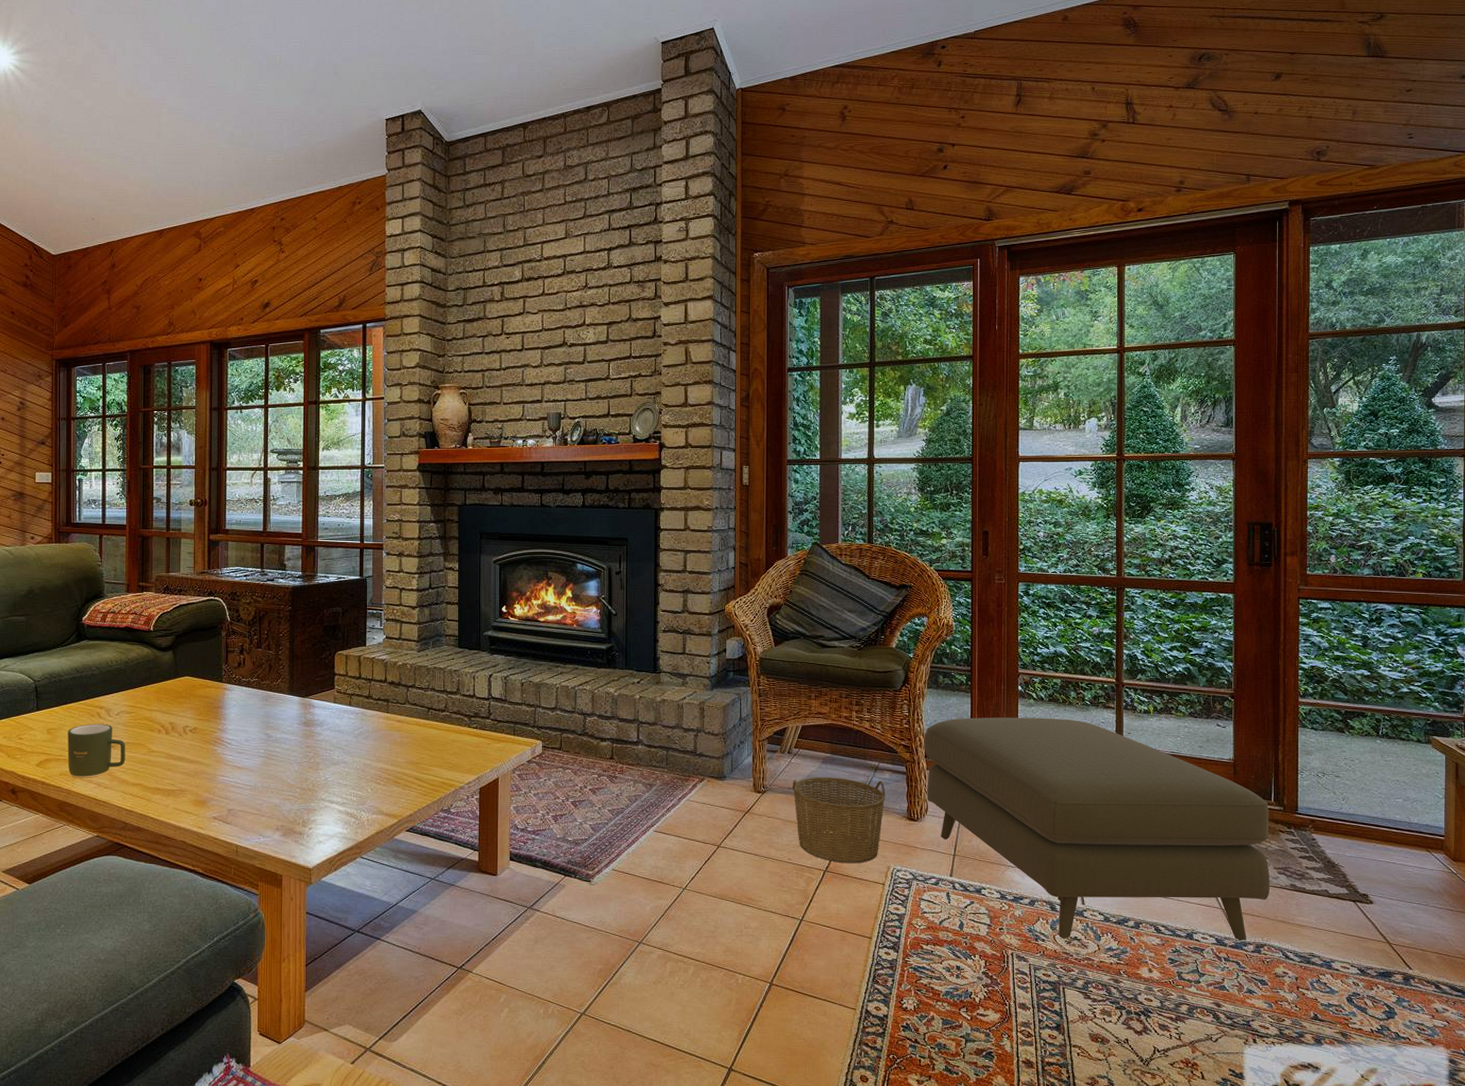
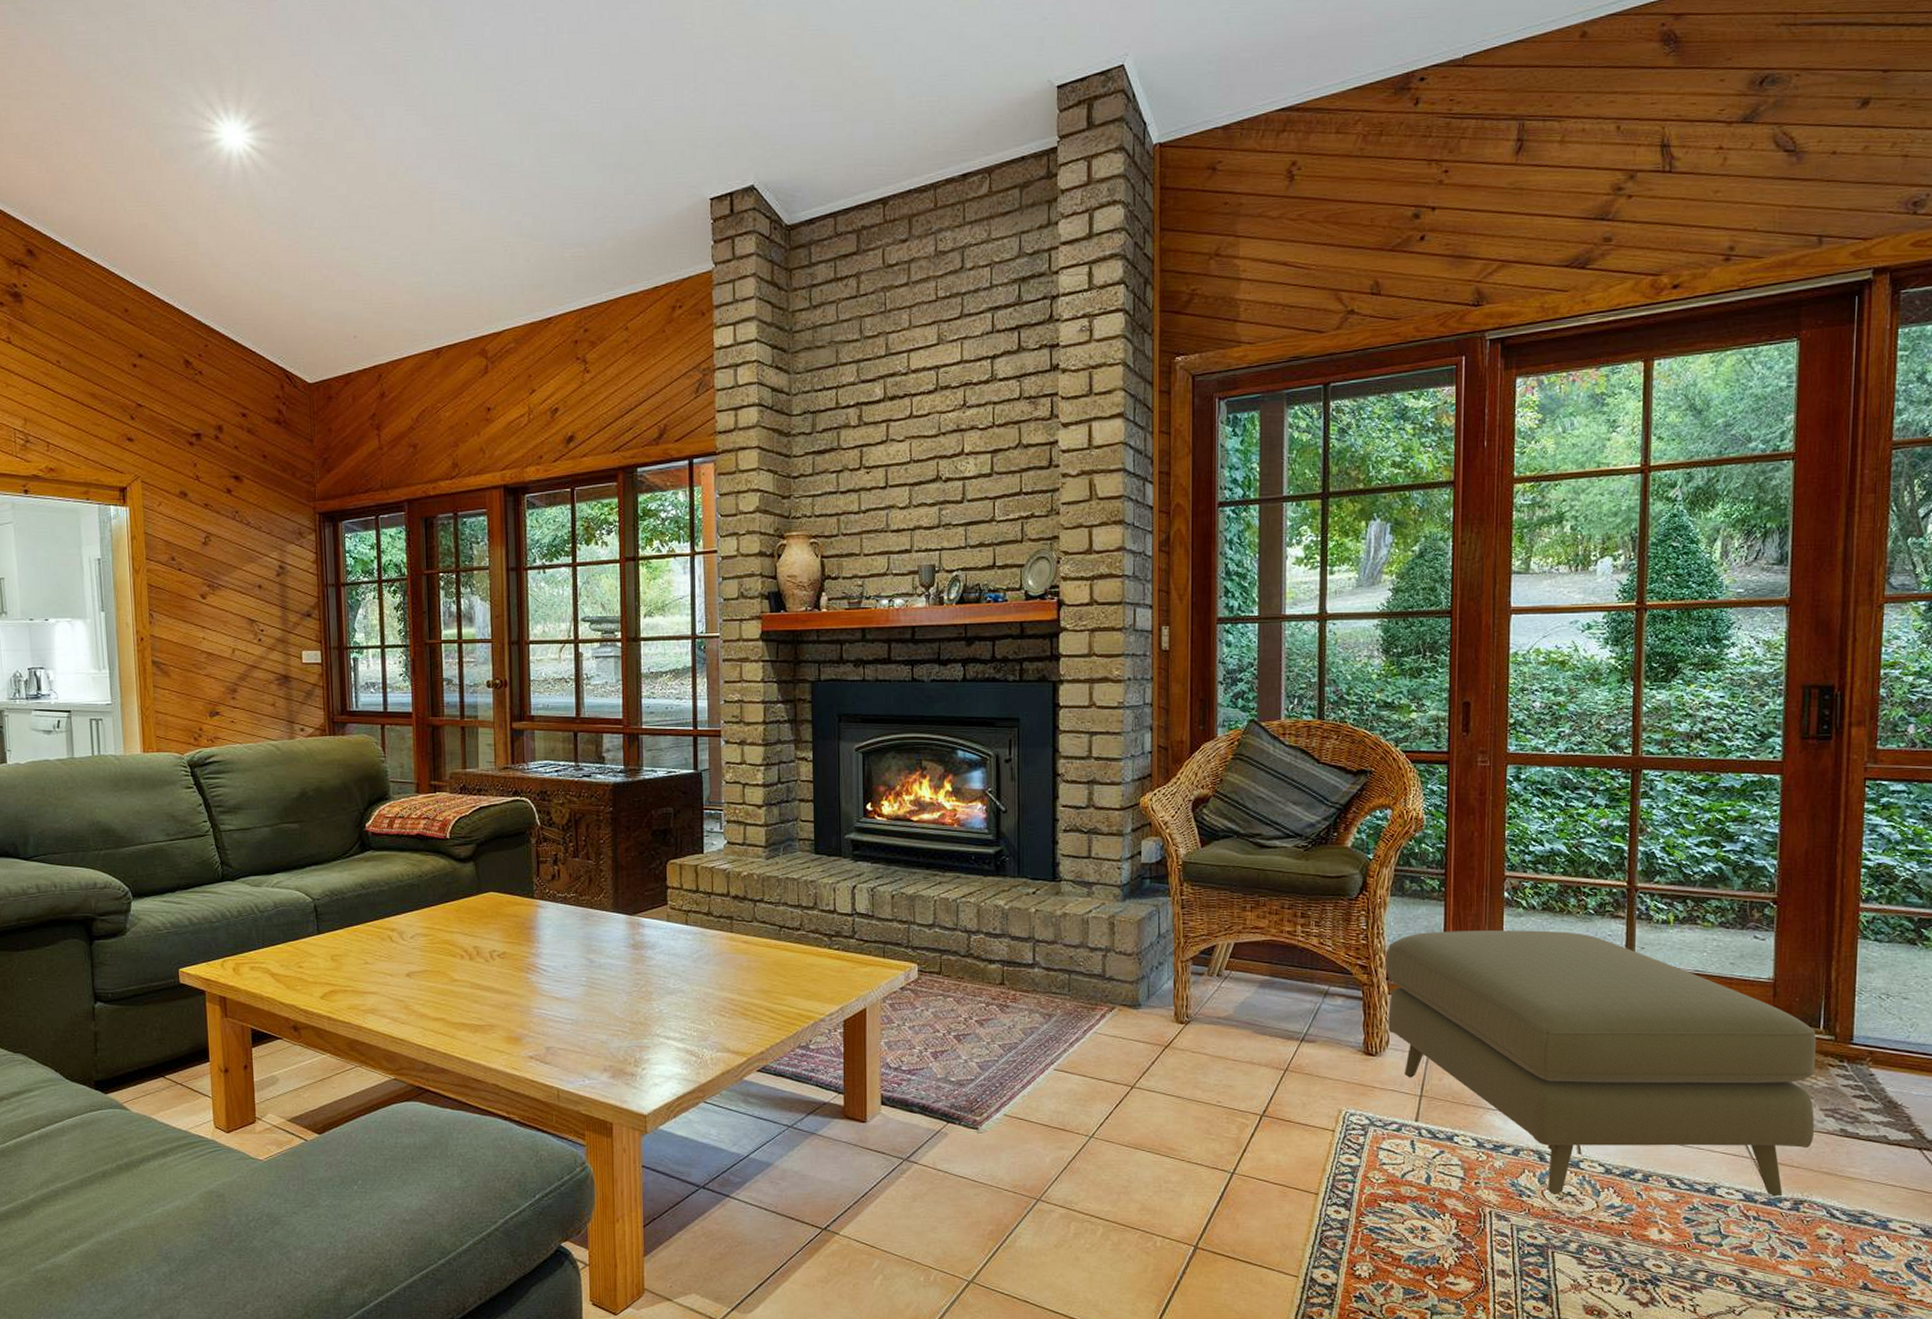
mug: present [67,723,126,778] -> none [355,948,424,1012]
basket: present [792,777,886,864] -> none [1221,1004,1337,1107]

